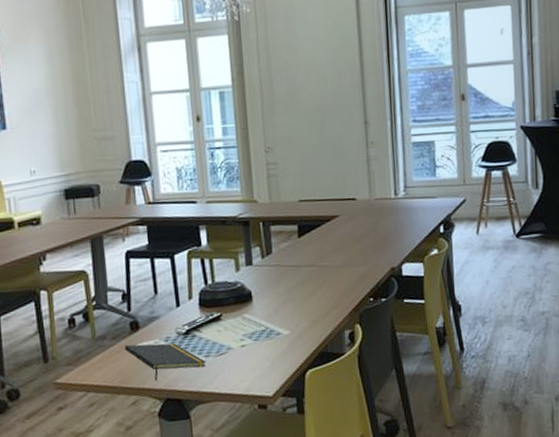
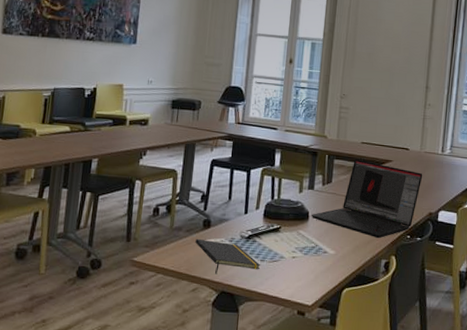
laptop: none [254,221,377,308] -> present [311,159,423,239]

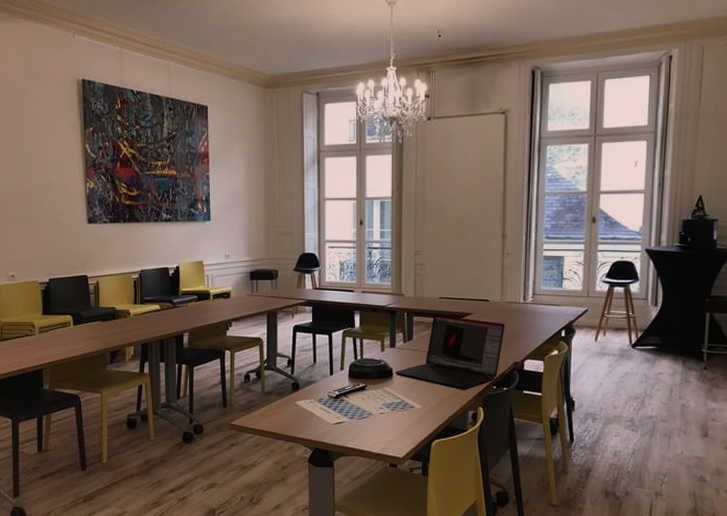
notepad: present [195,238,261,274] -> none [286,401,351,433]

